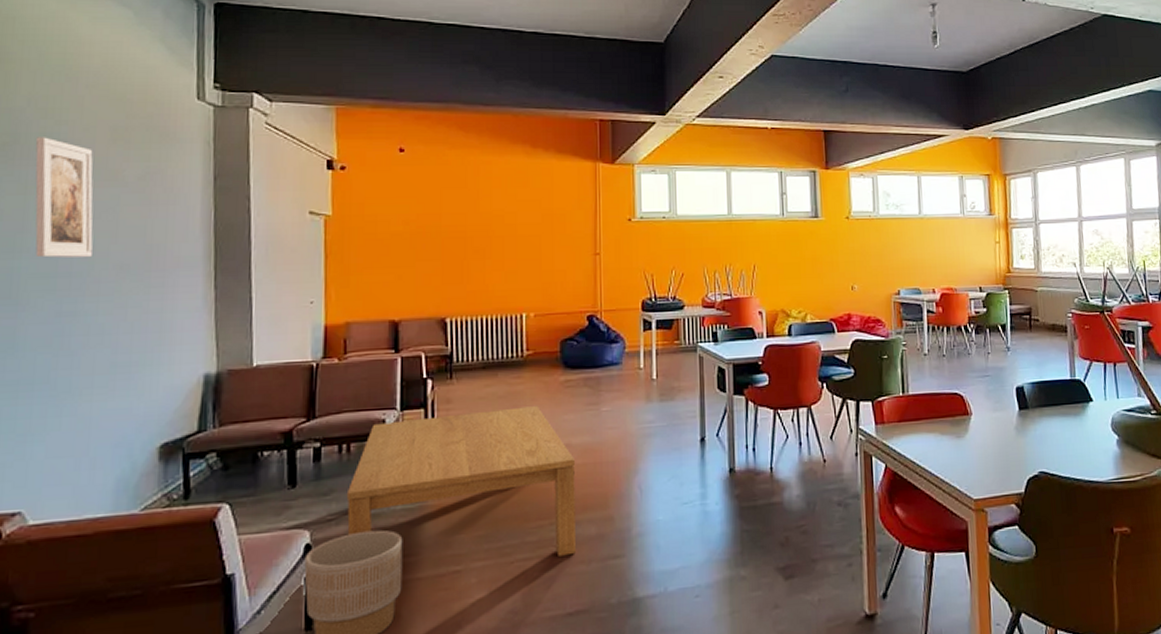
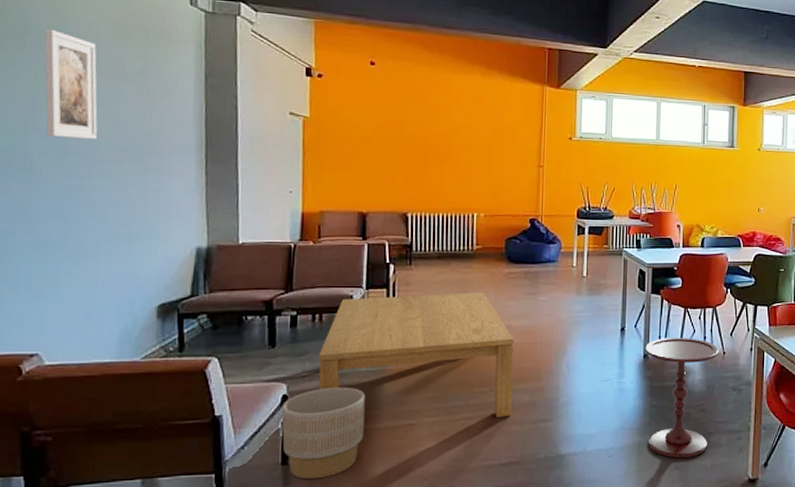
side table: none [730,445,818,595] -> present [645,338,719,459]

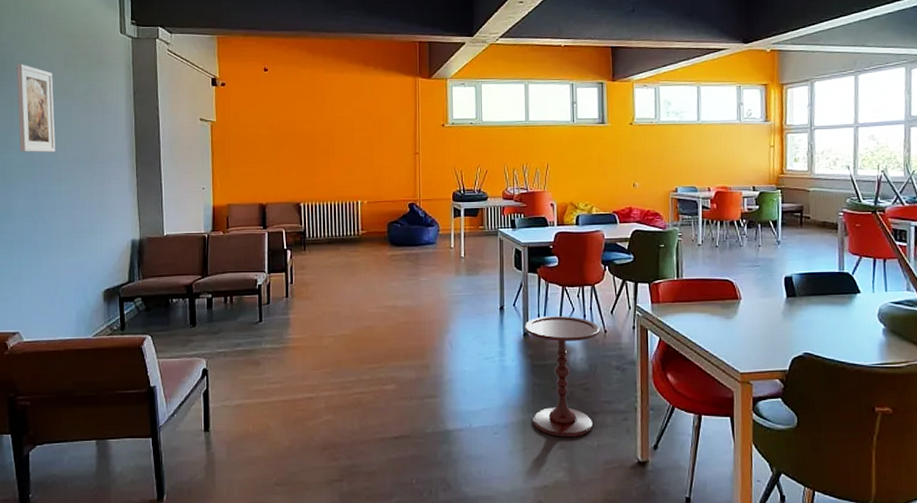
planter: present [281,387,366,480] -> none [203,362,271,446]
coffee table: present [318,293,513,417] -> none [230,275,400,393]

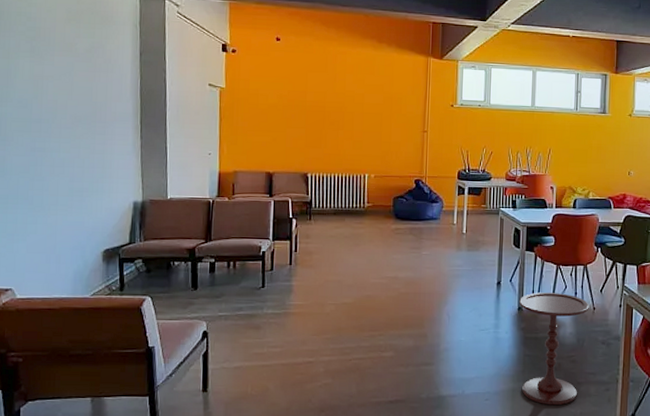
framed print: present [16,64,55,153] -> none [15,15,56,109]

